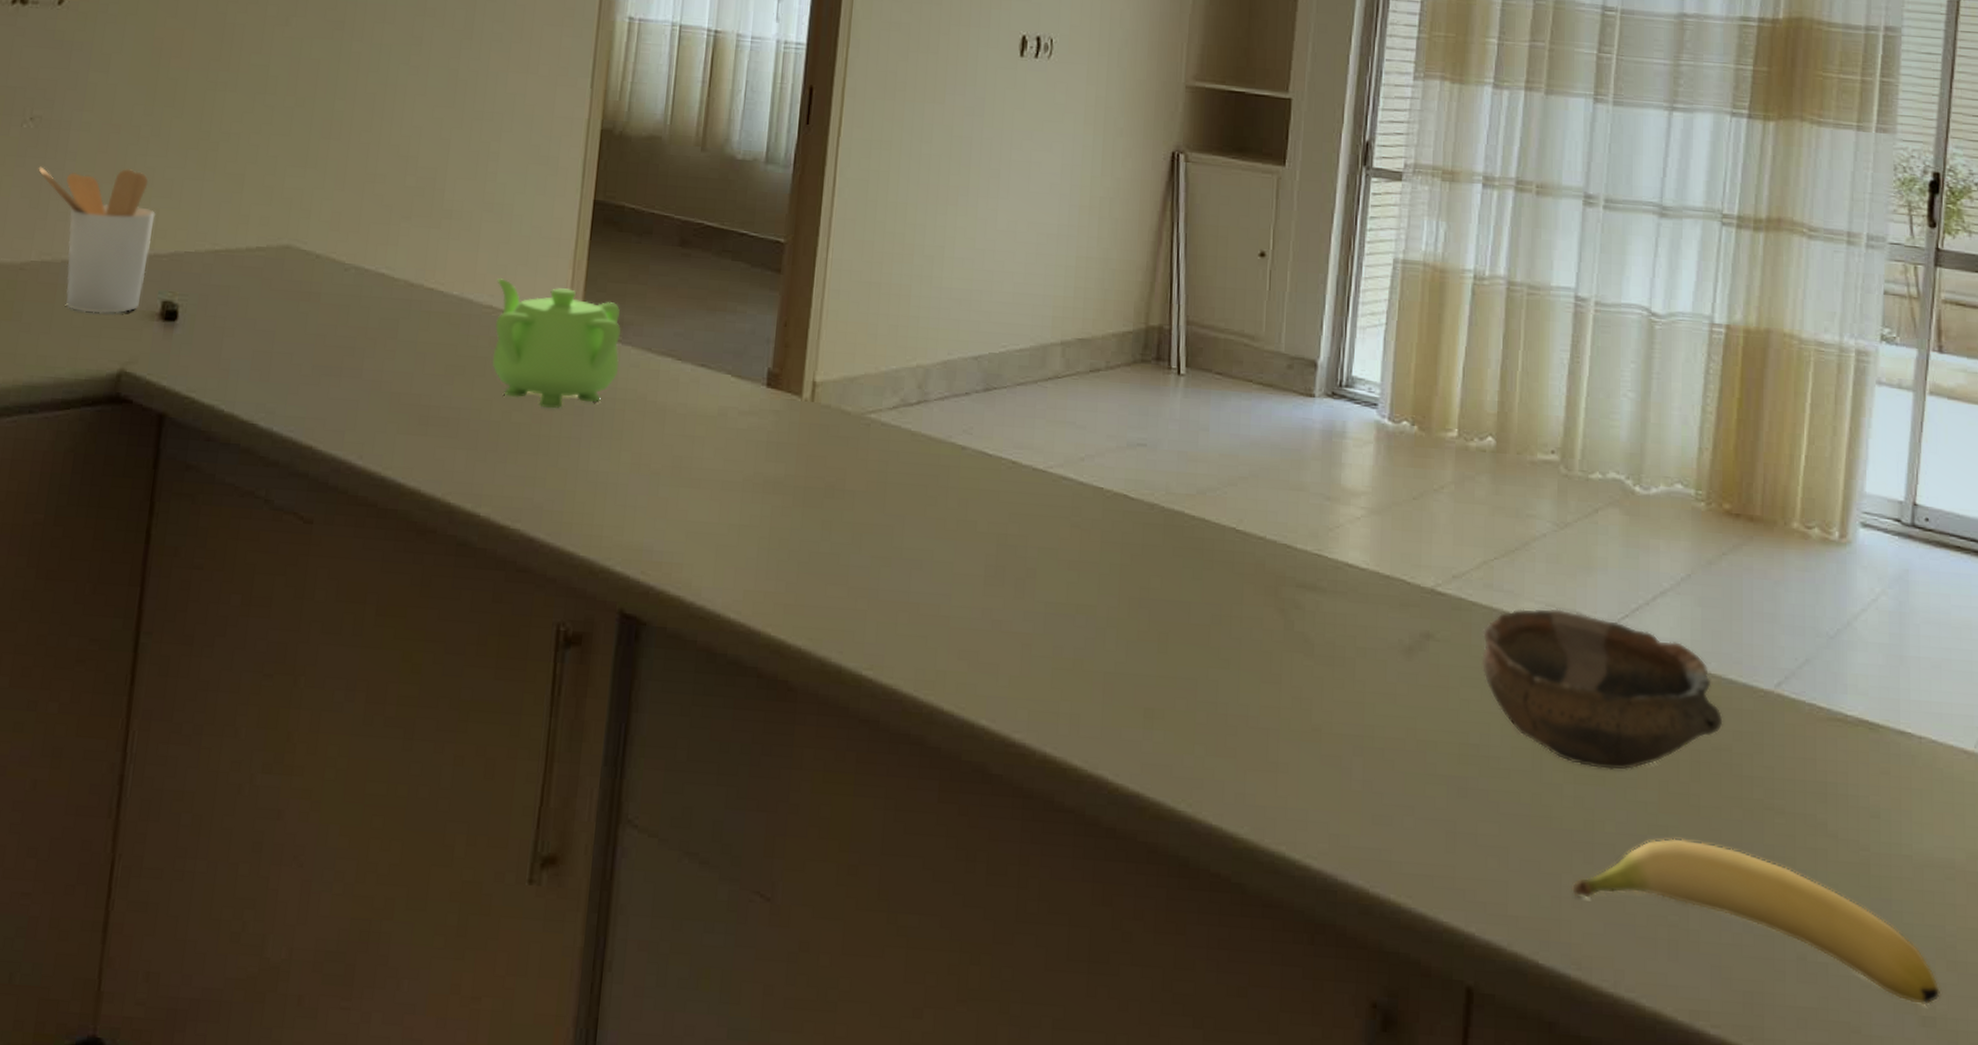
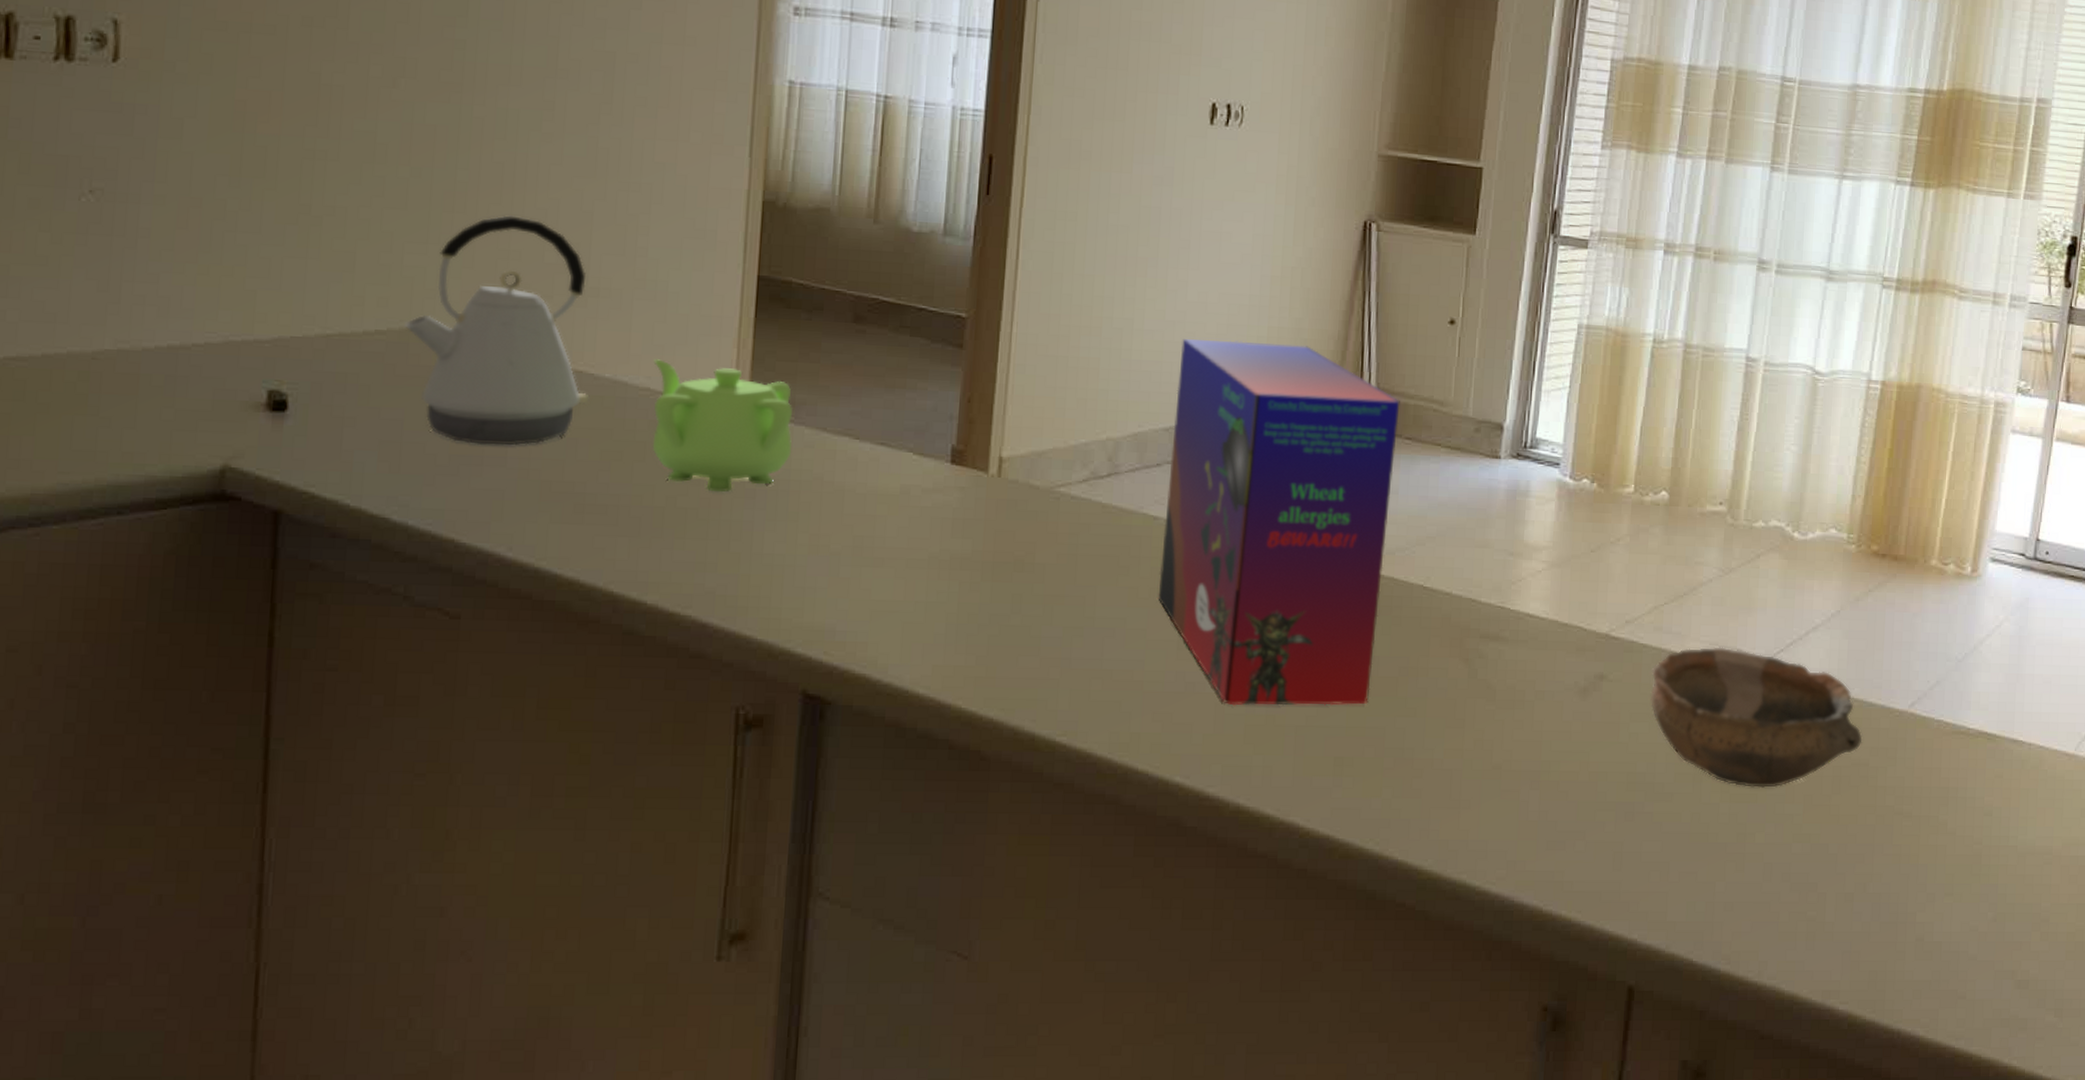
utensil holder: present [38,166,155,314] -> none [104,245,252,405]
kettle: none [282,141,442,359] -> present [405,215,590,446]
cereal box: none [965,267,1210,653] -> present [1158,339,1400,706]
banana: present [1572,838,1941,1006] -> none [1724,844,2035,971]

